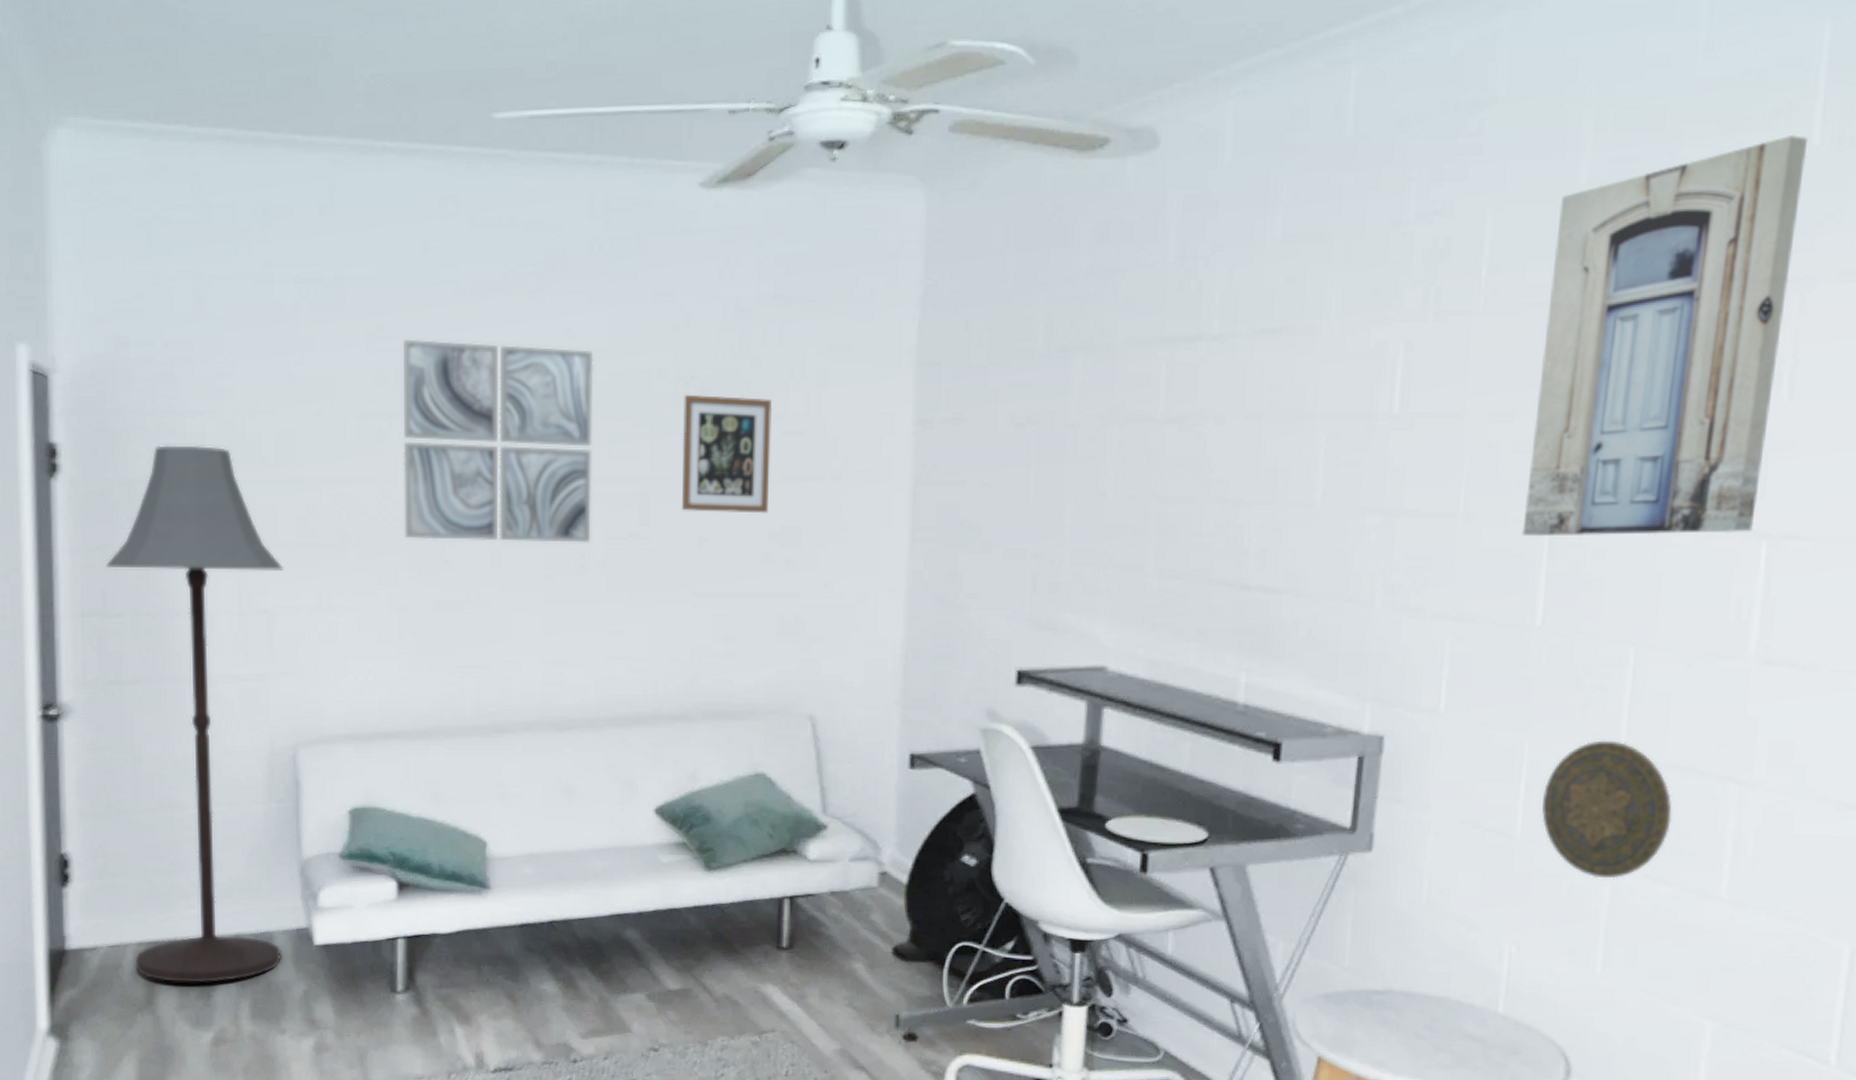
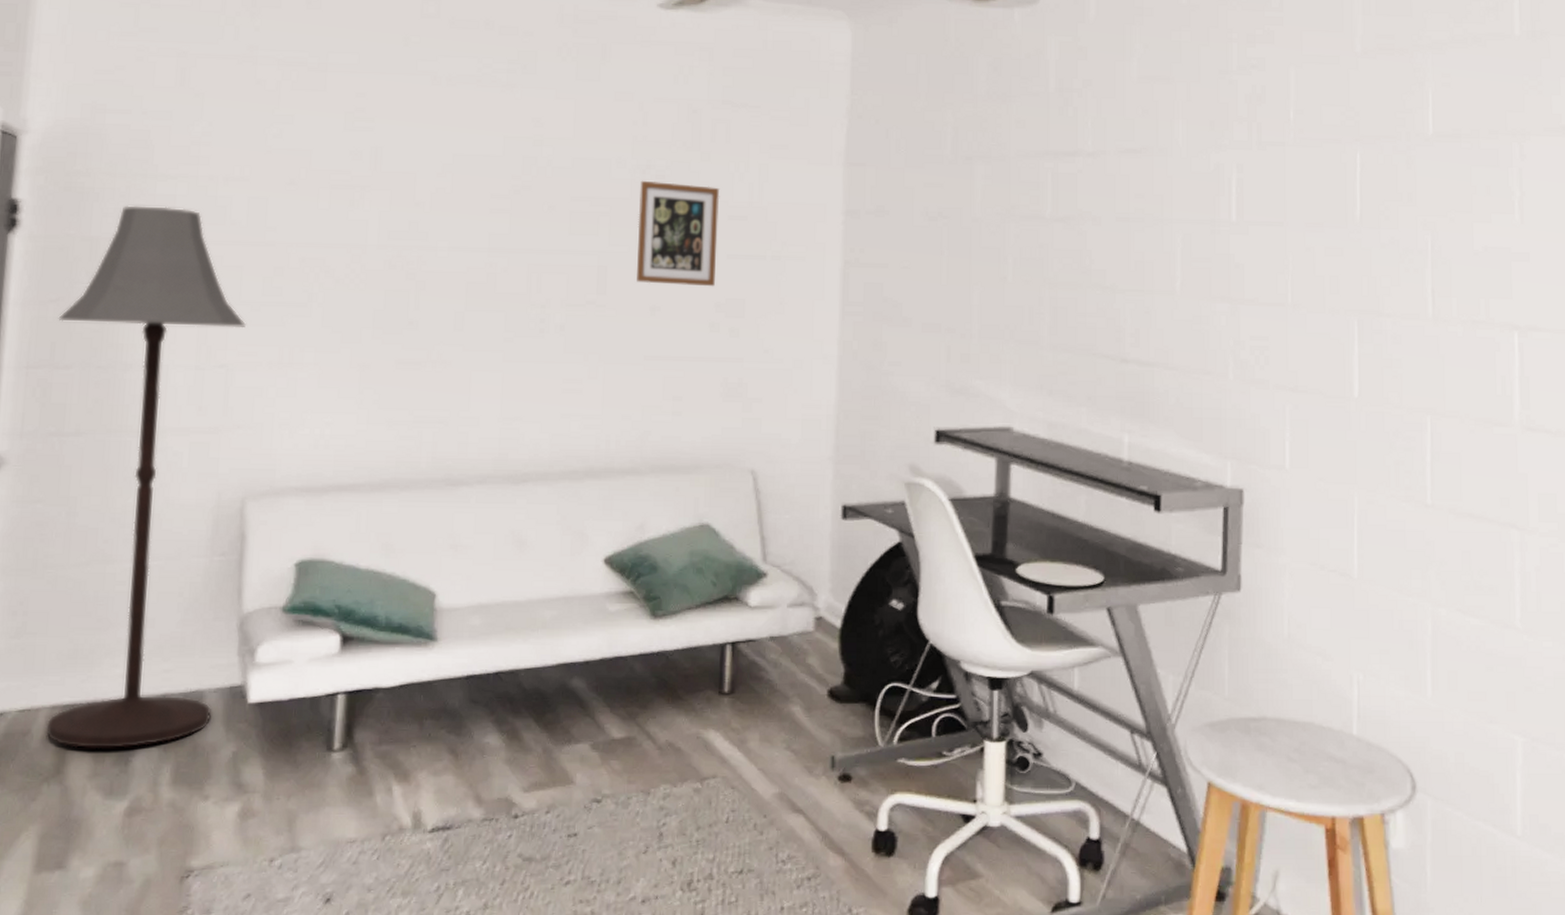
wall art: present [403,339,594,543] -> none [370,120,559,309]
wall art: present [1522,134,1809,537] -> none [1337,26,1512,325]
decorative plate: present [1541,740,1672,879] -> none [1372,493,1472,613]

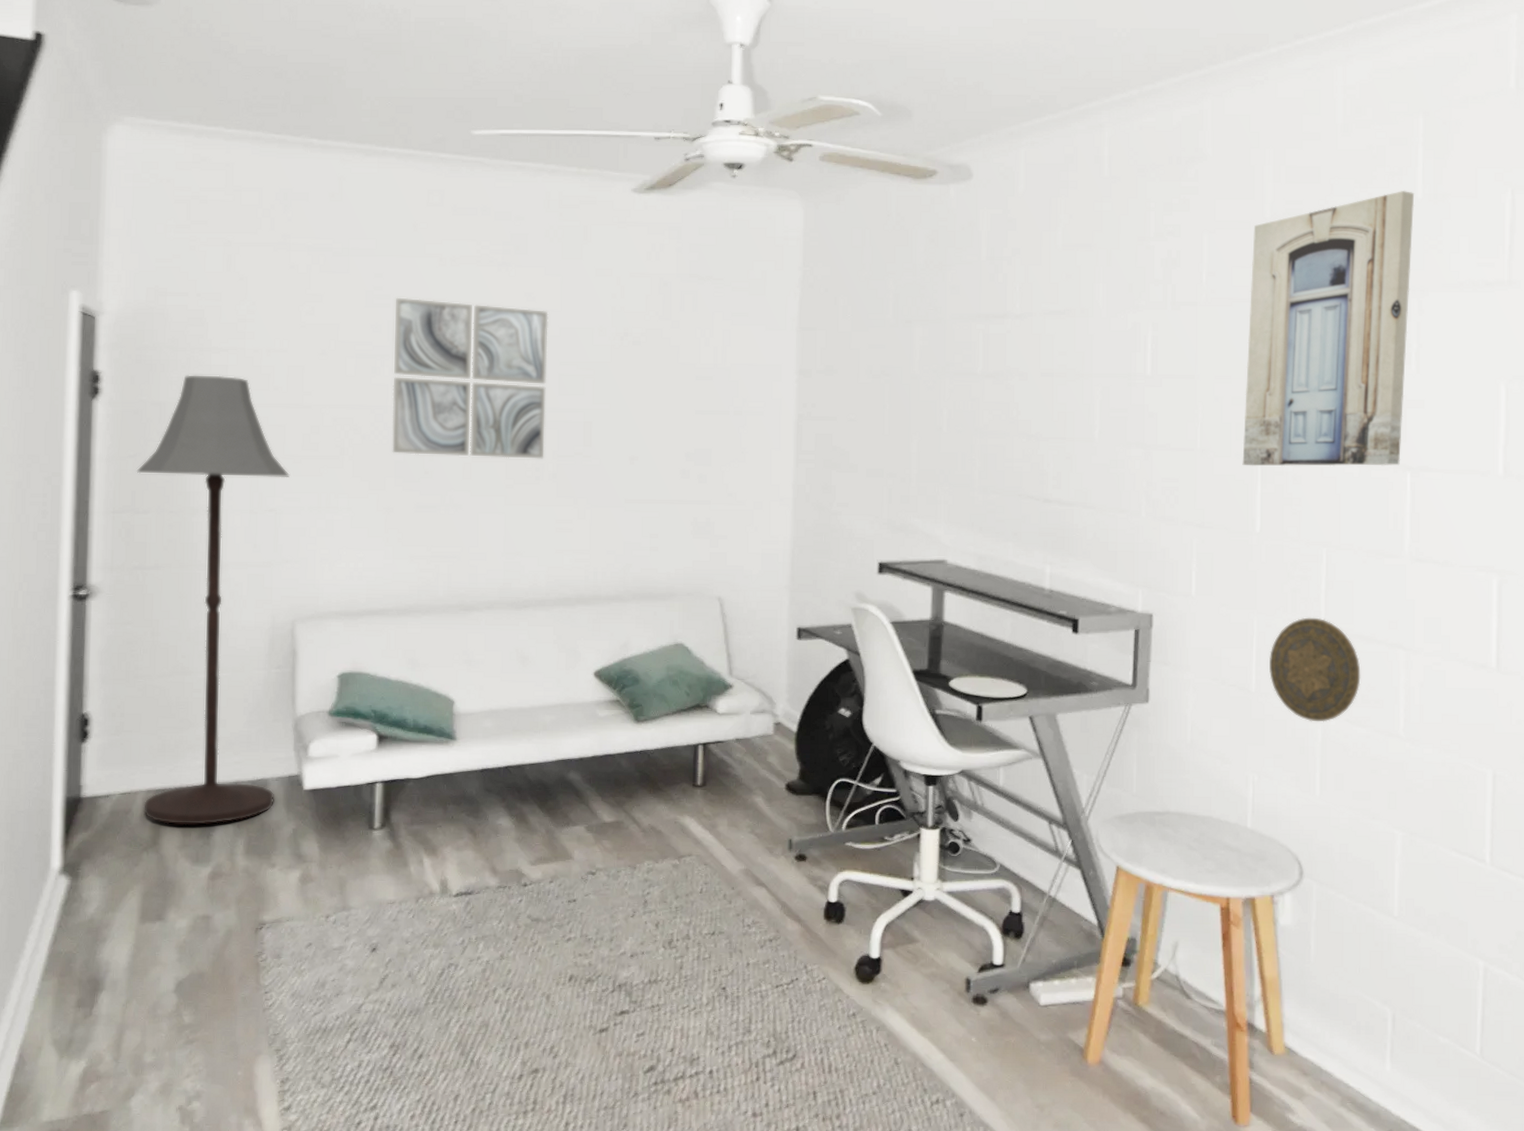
wall art: none [370,120,559,309] -> present [392,297,549,459]
picture frame: present [637,180,720,287] -> none [617,346,689,439]
wall art: none [1337,26,1512,325] -> present [1242,190,1415,467]
decorative plate: none [1372,493,1472,613] -> present [1269,617,1361,722]

